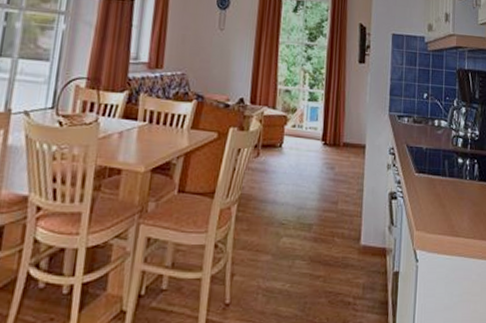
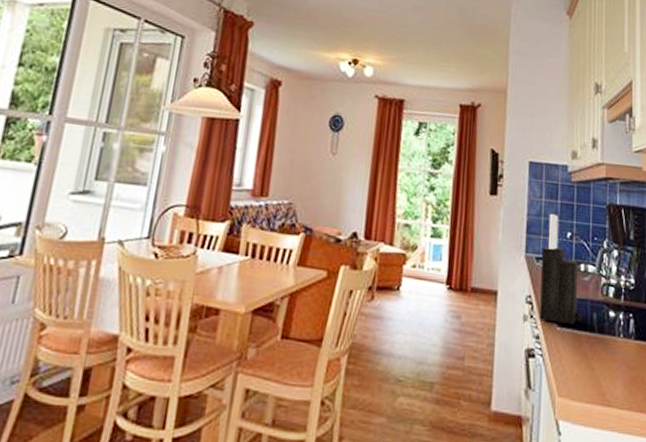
knife block: none [400,77,436,170] -> present [539,213,582,324]

